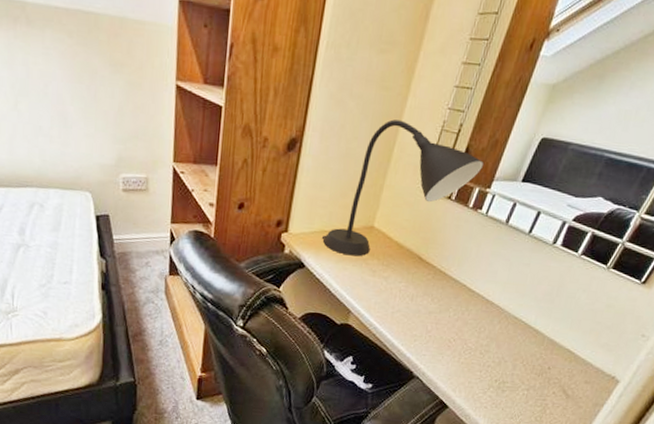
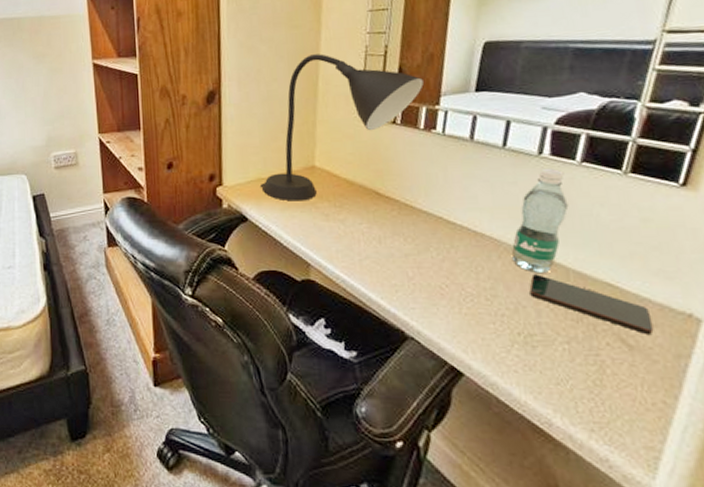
bottle: none [507,255,566,338] -> present [511,167,569,274]
phone: none [513,338,589,389] -> present [529,274,654,336]

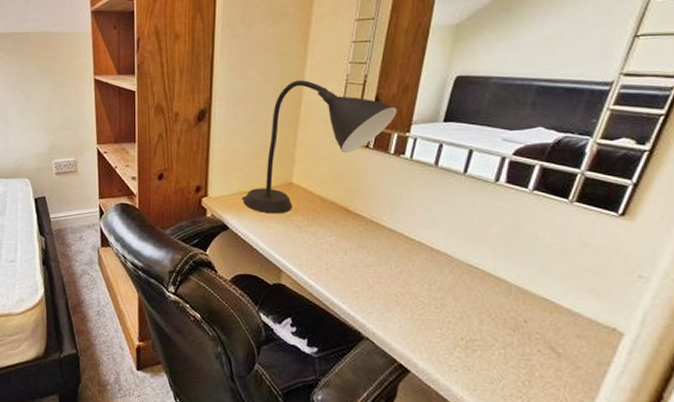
bottle: present [511,167,569,274] -> none [461,194,517,288]
phone: present [529,274,654,336] -> none [475,288,580,345]

